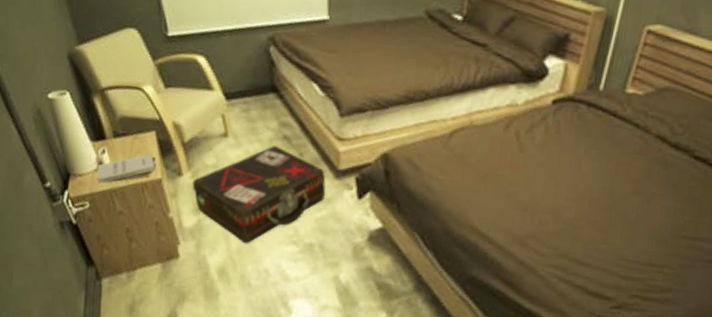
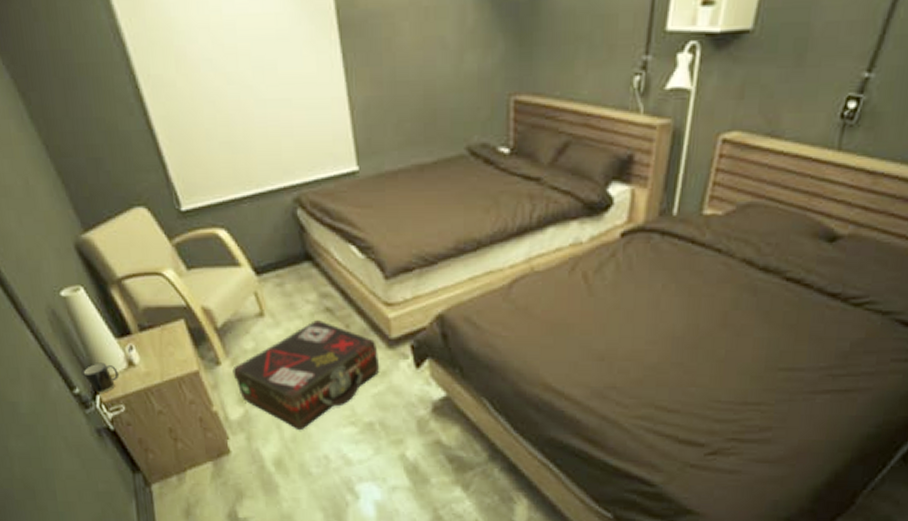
mug: none [56,161,88,189] -> present [83,362,119,393]
books: present [97,153,157,184] -> none [127,344,190,383]

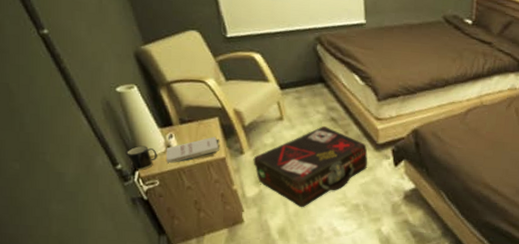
books: none [127,344,190,383] -> present [165,136,220,164]

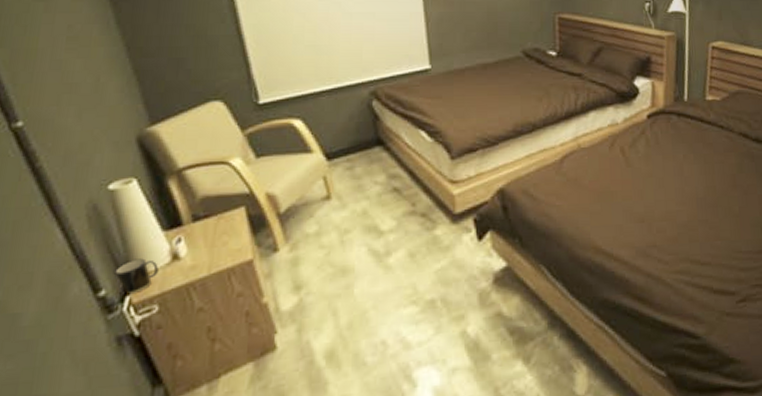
books: present [165,136,220,164] -> none [169,232,247,279]
suitcase: present [253,126,368,207] -> none [290,200,444,315]

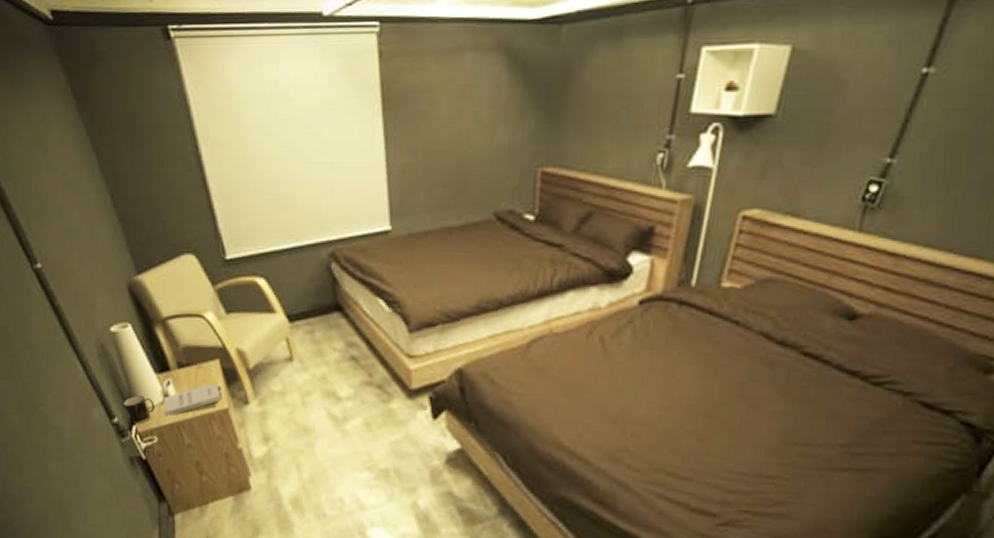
books: none [169,232,247,279] -> present [163,382,222,417]

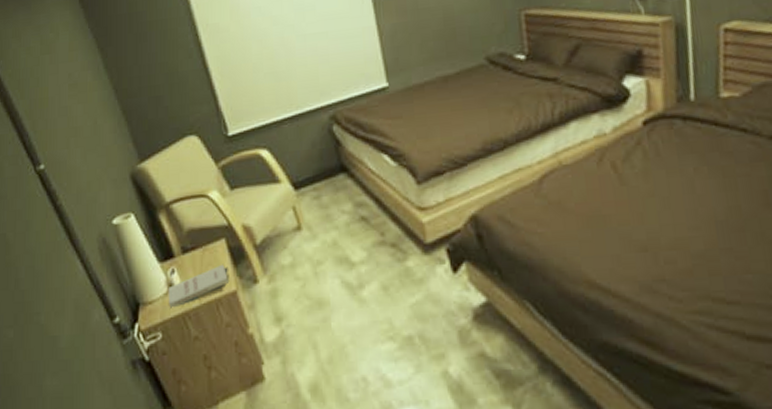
mug: present [123,395,154,424] -> none [125,288,158,321]

